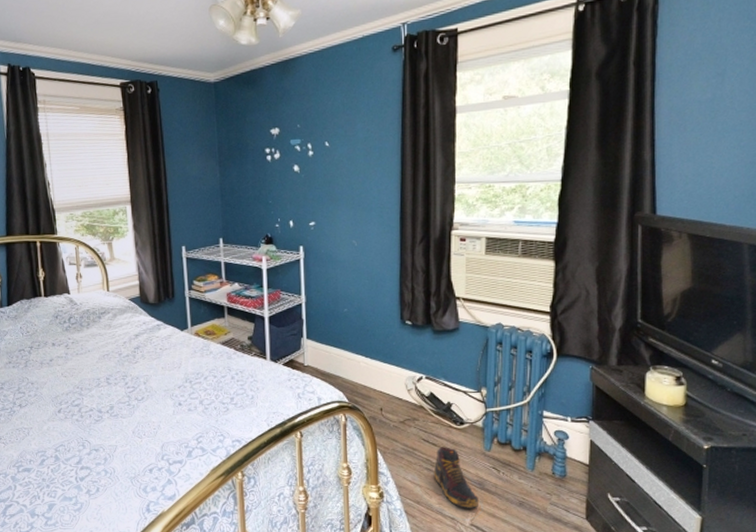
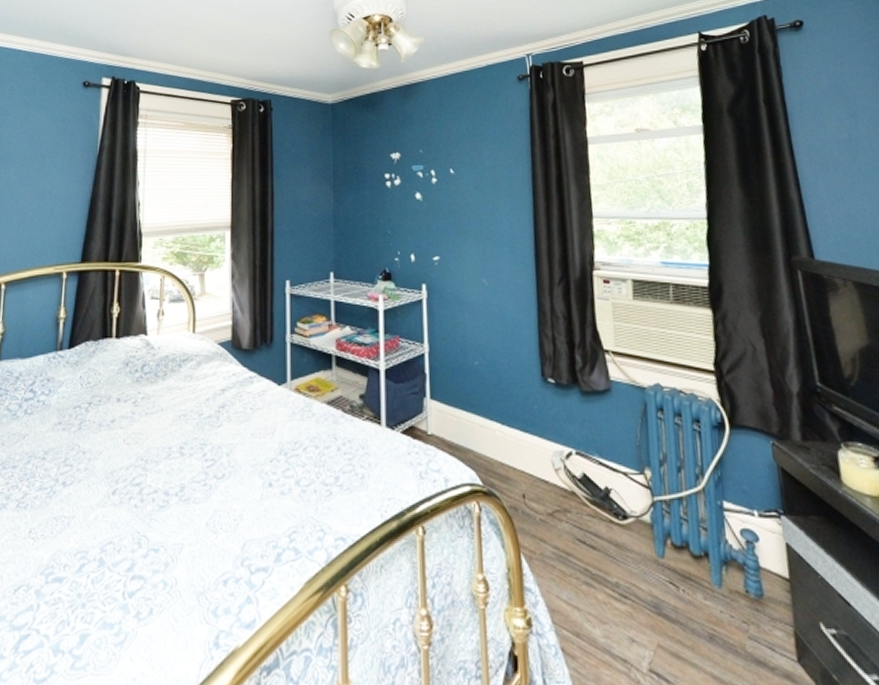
shoe: present [433,447,478,508] -> none [594,551,657,644]

